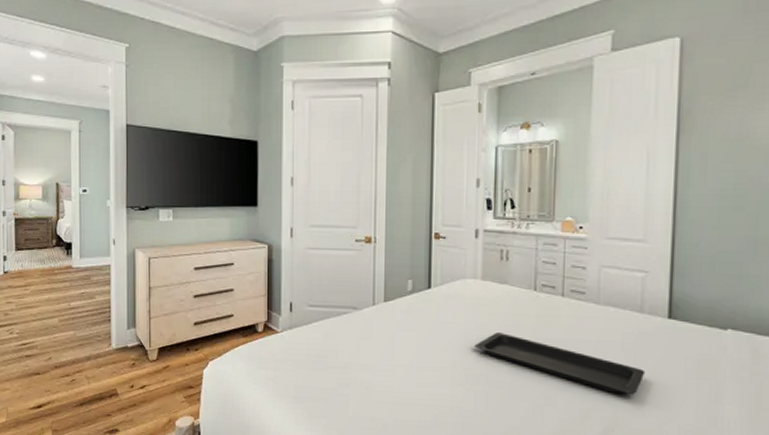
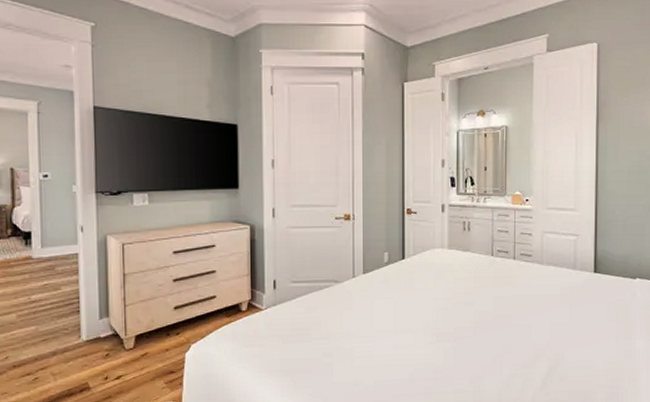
serving tray: present [475,332,646,395] -> none [444,294,579,339]

